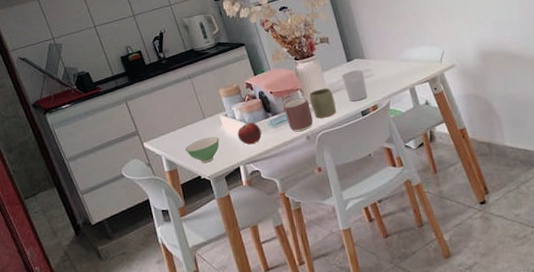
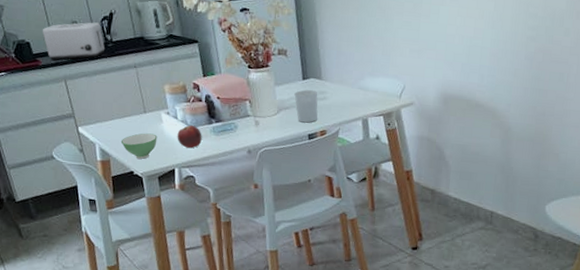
toaster: none [100,43,160,85] -> present [43,22,106,60]
mug: present [282,98,313,132] -> none [228,109,257,144]
mug: present [310,88,337,118] -> none [257,103,284,134]

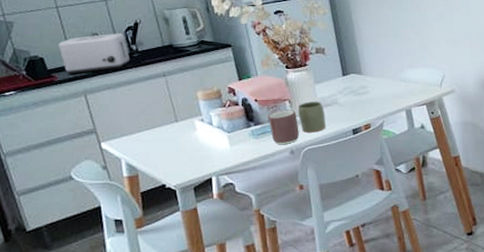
bowl: present [120,133,158,159] -> none [150,143,191,170]
fruit: present [177,125,202,149] -> none [213,130,241,154]
mug: none [228,109,257,144] -> present [267,109,299,145]
mug: none [257,103,284,134] -> present [298,102,326,133]
candle holder: present [294,90,318,123] -> none [335,86,360,118]

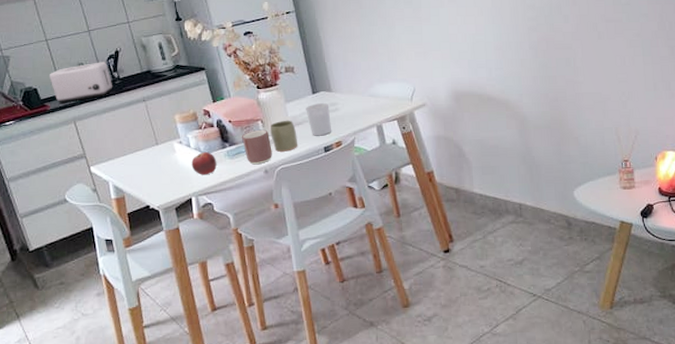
fruit: none [213,130,241,154] -> present [191,151,217,175]
candle holder: none [335,86,360,118] -> present [306,103,331,136]

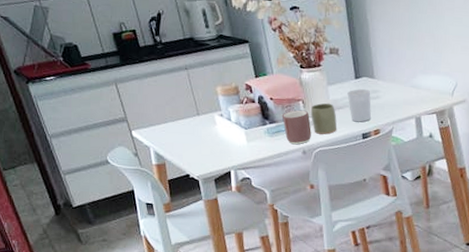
toaster: present [50,62,113,103] -> none [90,23,155,63]
fruit: present [191,151,217,175] -> none [231,126,257,150]

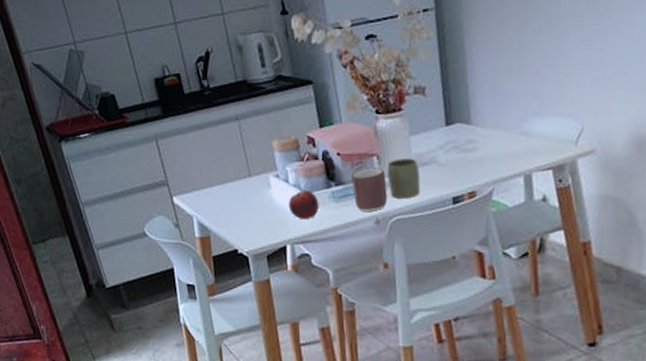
fruit: none [231,126,257,150] -> present [288,189,319,220]
candle holder: present [347,89,371,122] -> none [434,139,466,183]

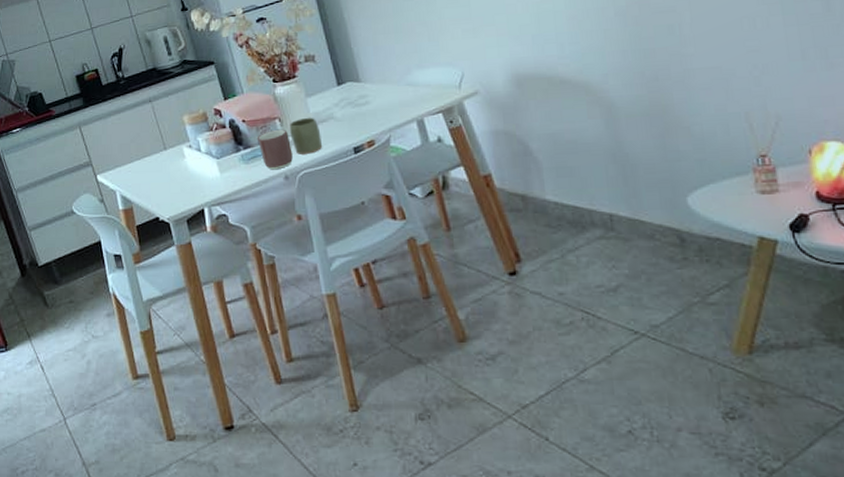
fruit: present [288,189,319,220] -> none [202,155,231,183]

